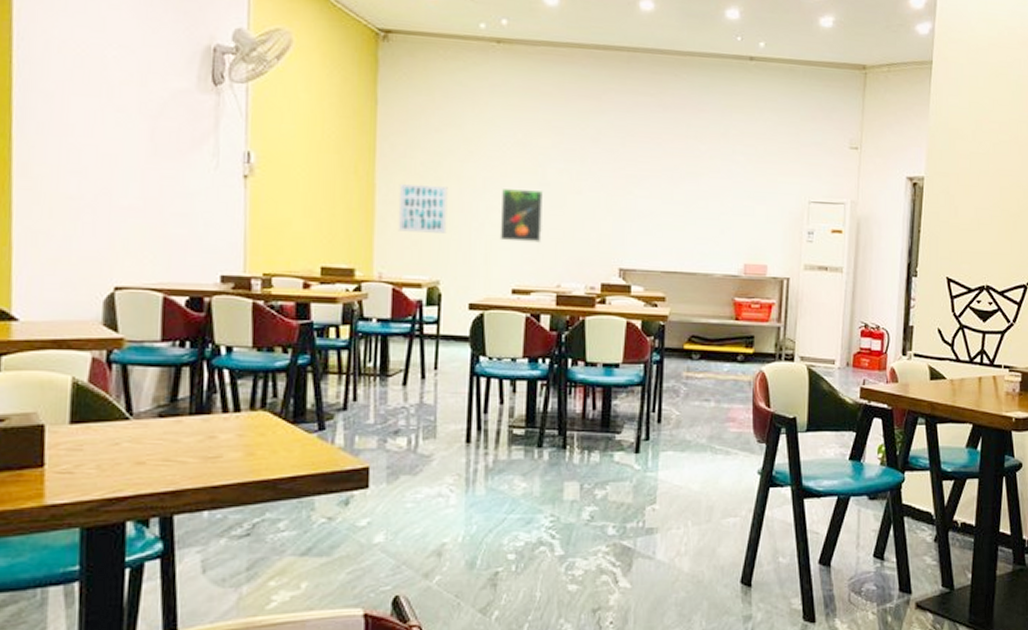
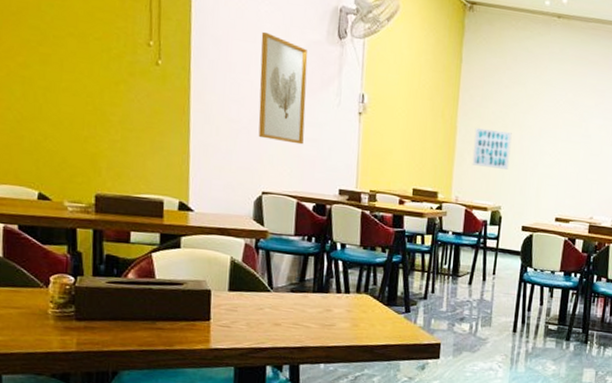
wall art: none [107,82,173,222] -> present [258,31,308,145]
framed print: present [499,189,544,243] -> none [549,137,586,183]

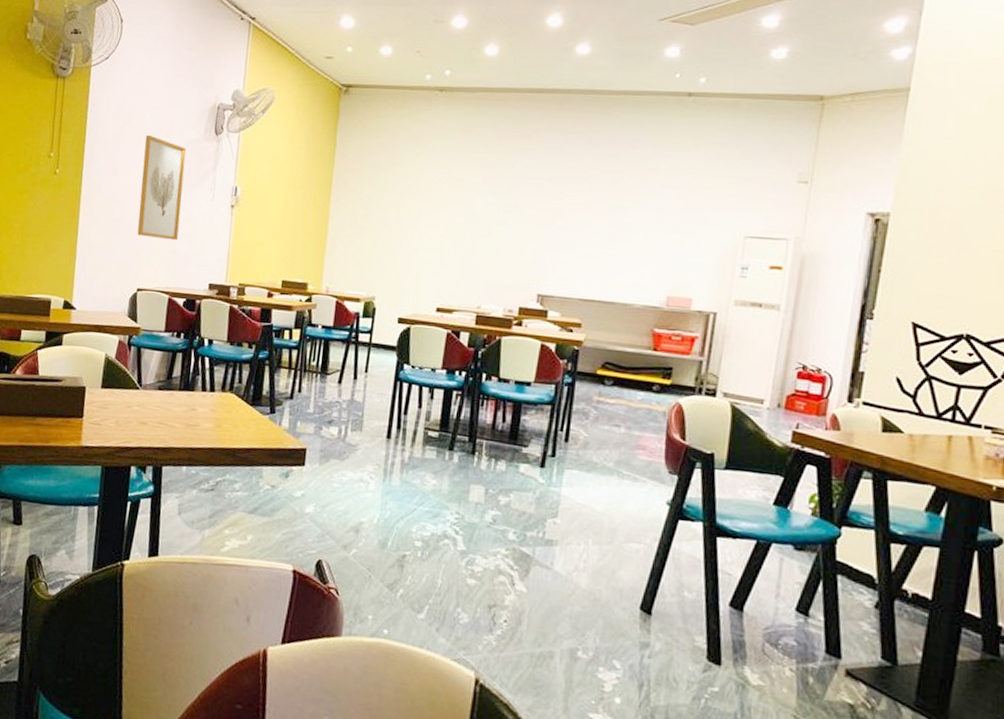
wall art: present [472,127,512,170] -> none [344,213,388,257]

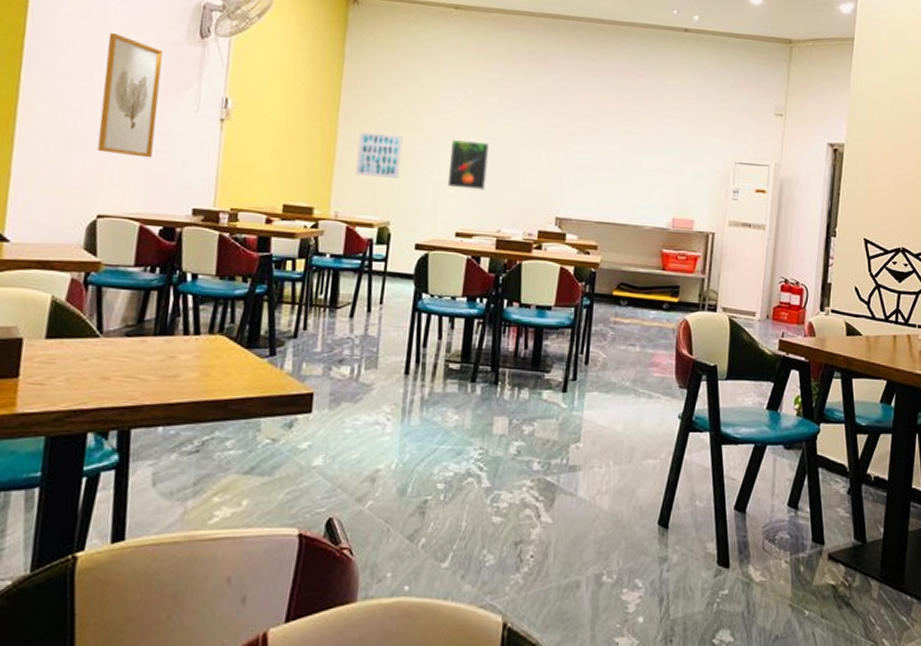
wall art: none [344,213,388,257] -> present [355,131,403,179]
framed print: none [429,219,472,268] -> present [447,140,490,190]

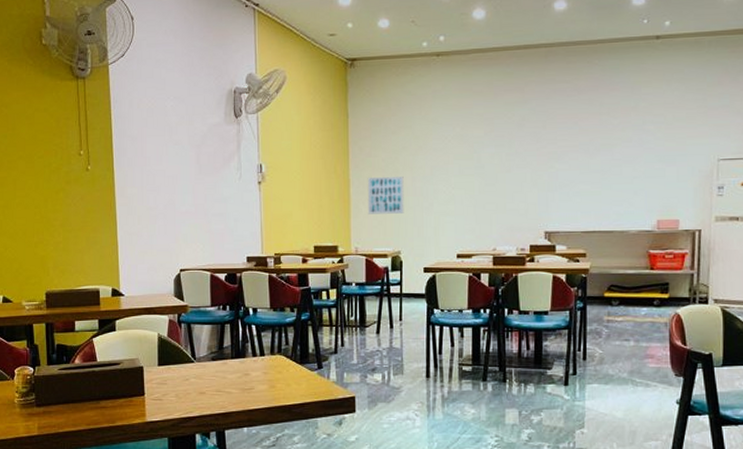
wall art: present [97,32,163,158] -> none [169,124,212,221]
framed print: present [447,140,490,190] -> none [445,173,480,216]

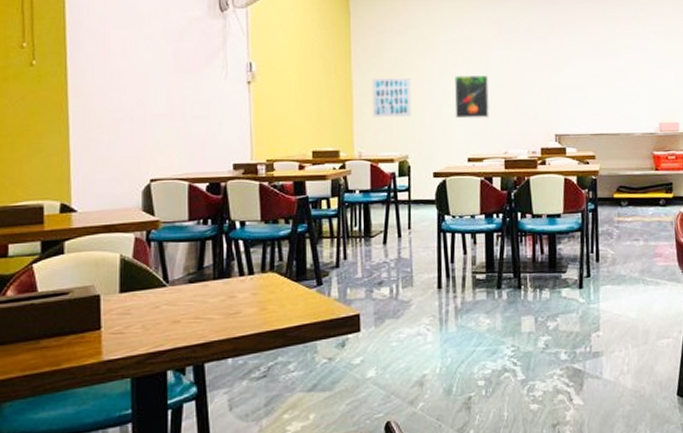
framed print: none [445,173,480,216] -> present [454,75,490,119]

